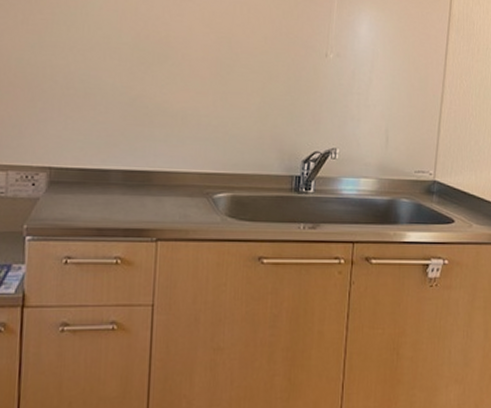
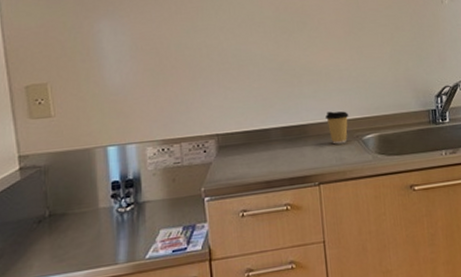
coffee cup: none [174,160,201,199] -> present [325,111,349,145]

